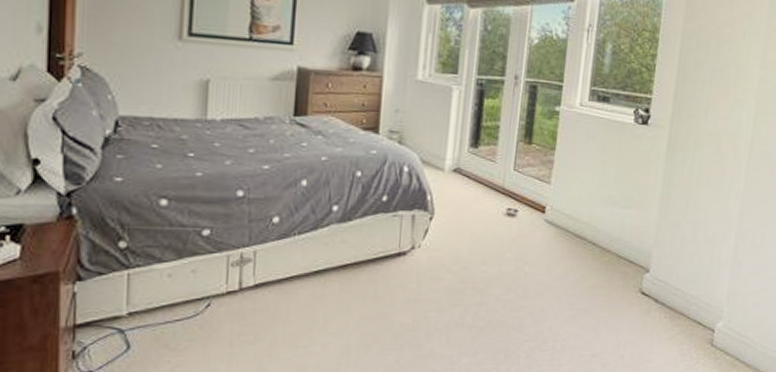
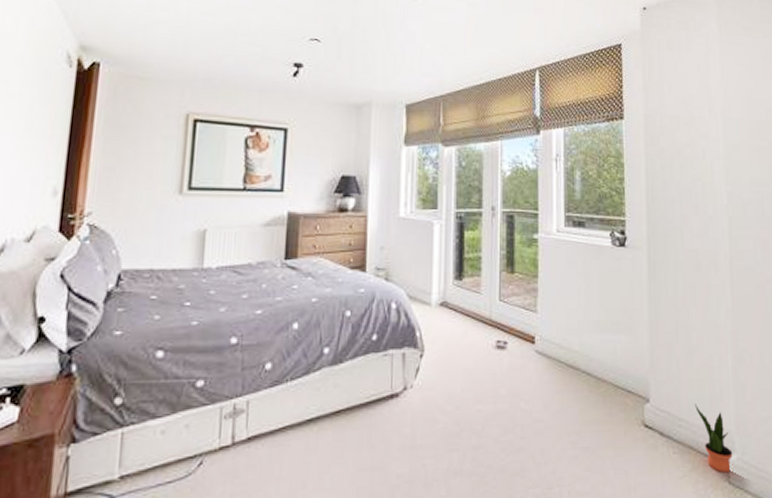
potted plant: none [691,276,720,337] -> present [694,403,733,474]

